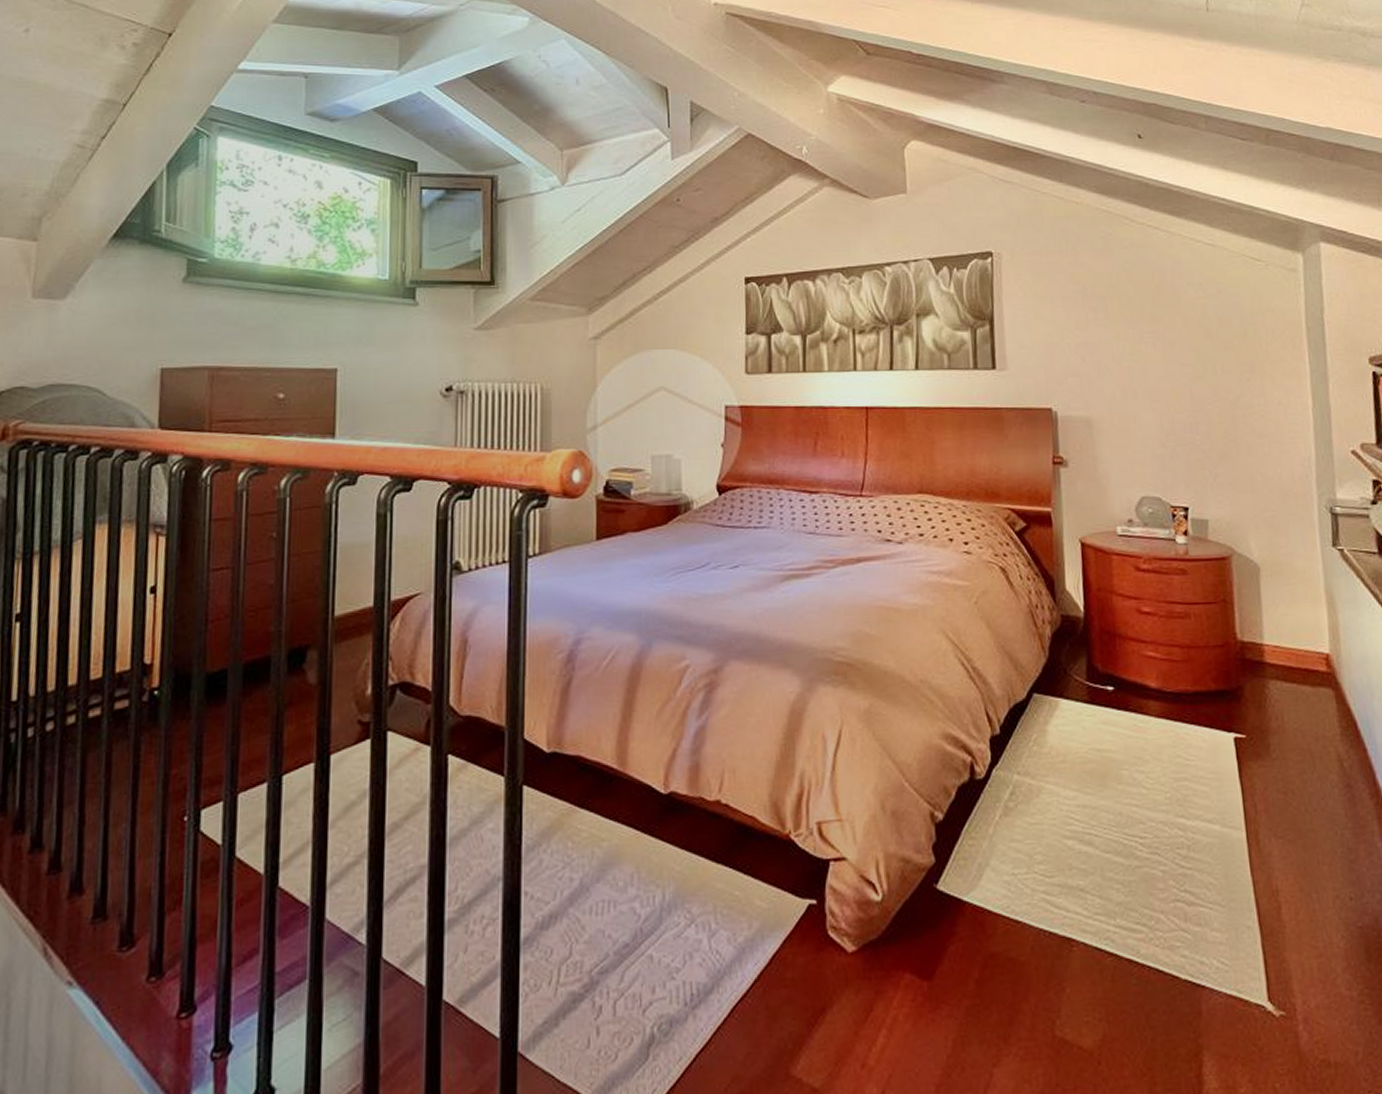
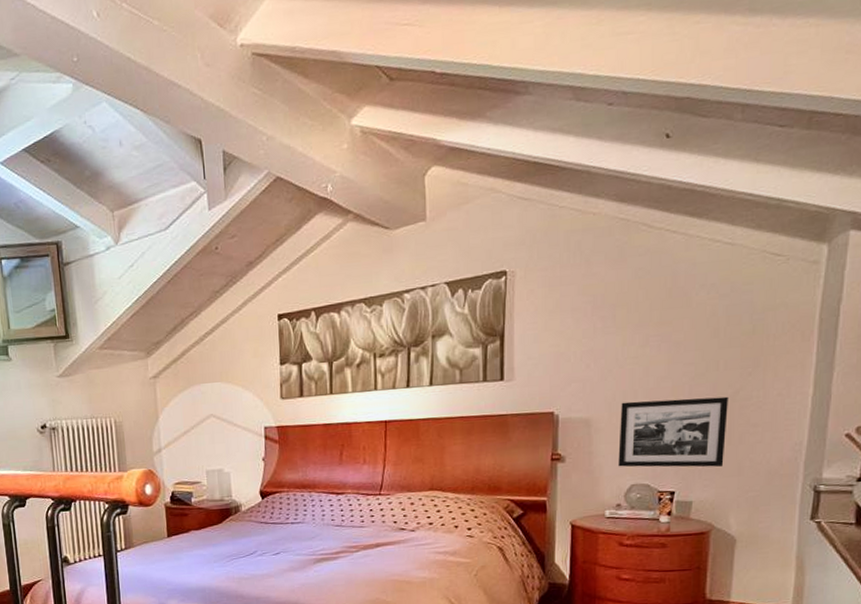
picture frame: none [1122,401,1235,481] -> present [618,396,729,467]

